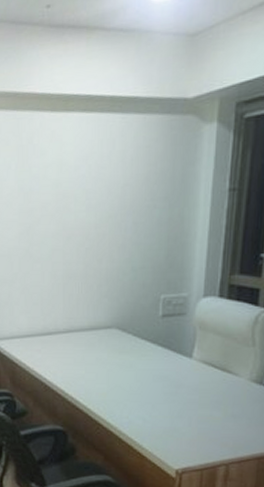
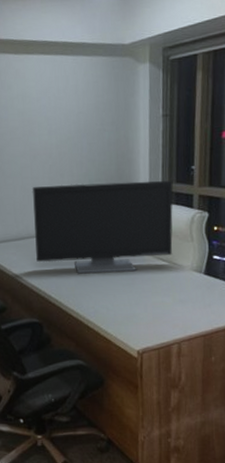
monitor: none [63,270,236,378] -> present [32,180,173,274]

